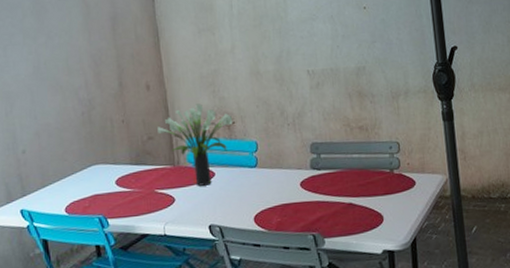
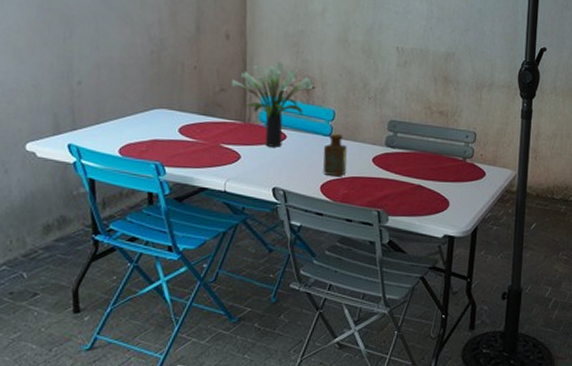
bottle: none [251,163,277,206] -> present [323,133,348,177]

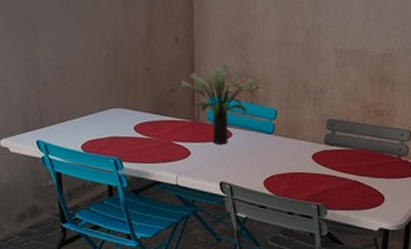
bottle: present [323,133,348,177] -> none [266,131,289,173]

